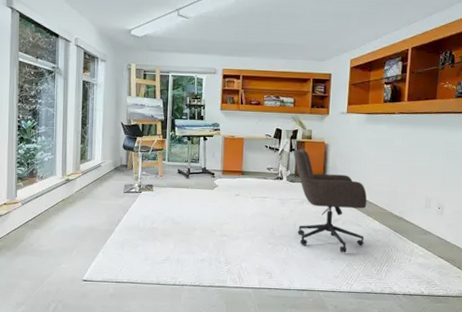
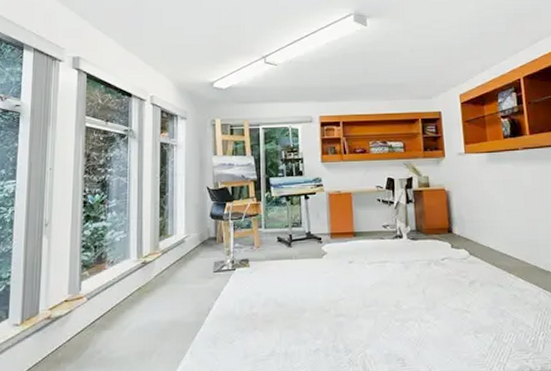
office chair: present [293,149,367,253] -> none [411,199,511,323]

